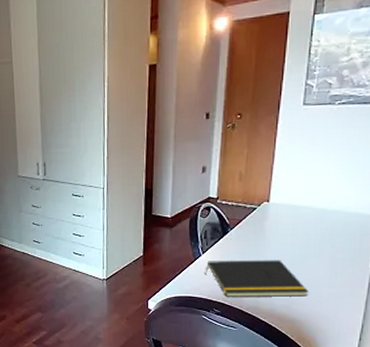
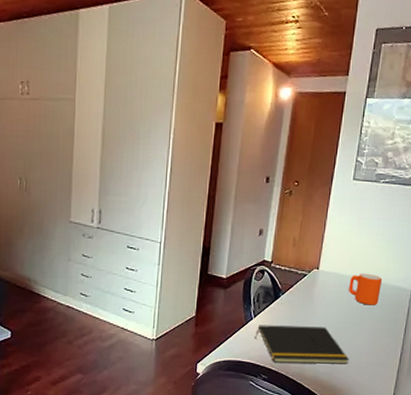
mug: none [304,202,344,235] -> present [349,273,383,306]

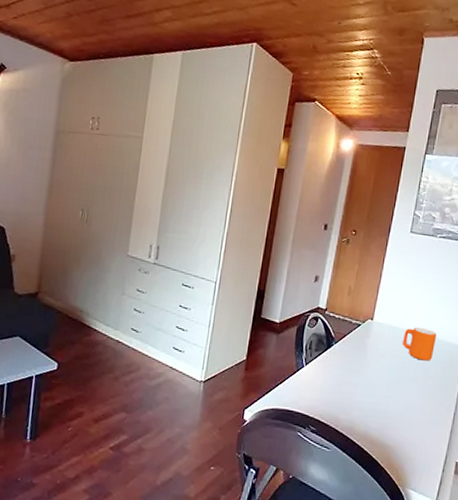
notepad: present [255,325,349,364] -> none [305,373,401,421]

